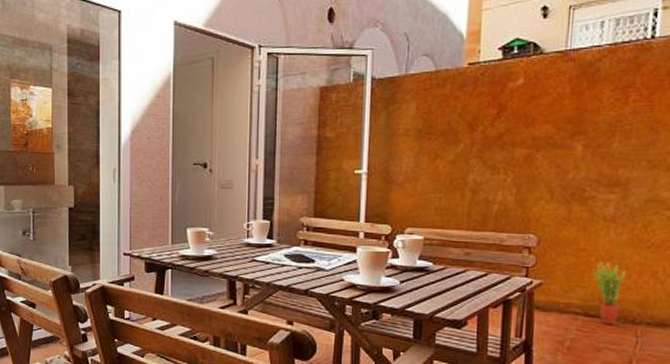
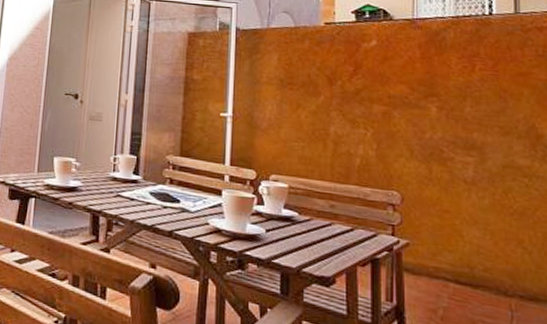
potted plant: present [592,261,627,325] -> none [458,225,493,296]

